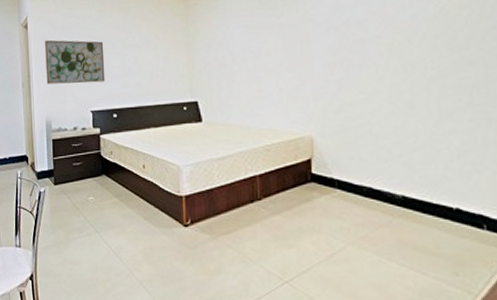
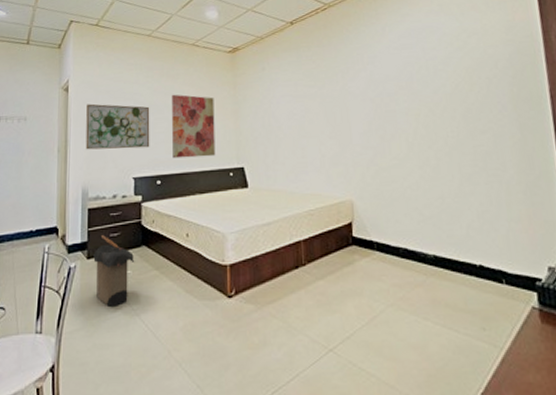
laundry hamper: none [59,164,97,228] -> present [93,235,135,306]
wall art: none [123,28,169,93] -> present [171,94,216,159]

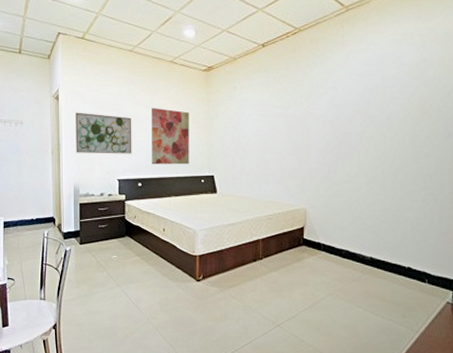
laundry hamper: present [93,235,135,306] -> none [85,226,120,283]

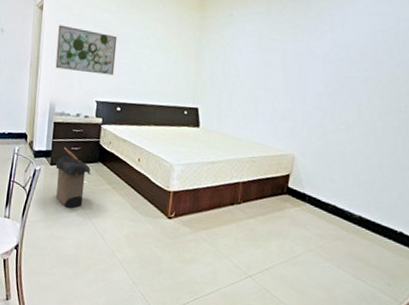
laundry hamper: none [85,226,120,283] -> present [55,147,91,209]
wall art: present [151,107,189,165] -> none [133,27,179,93]

